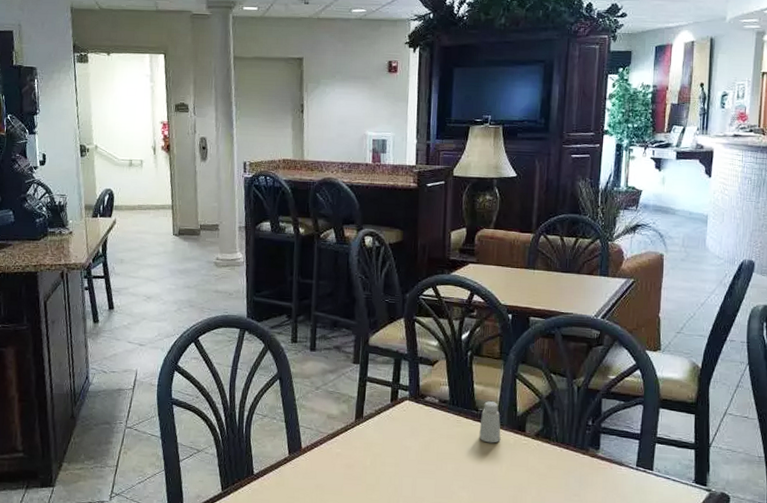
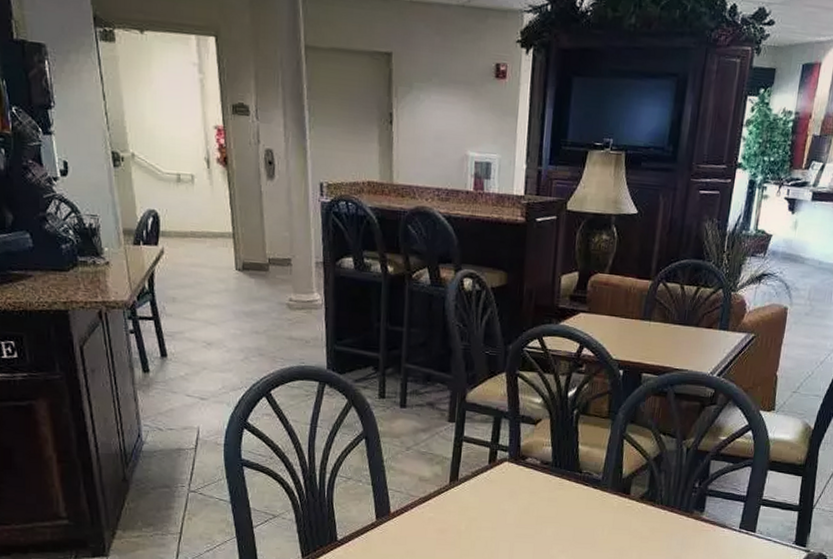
saltshaker: present [479,401,501,443] -> none [581,463,605,506]

